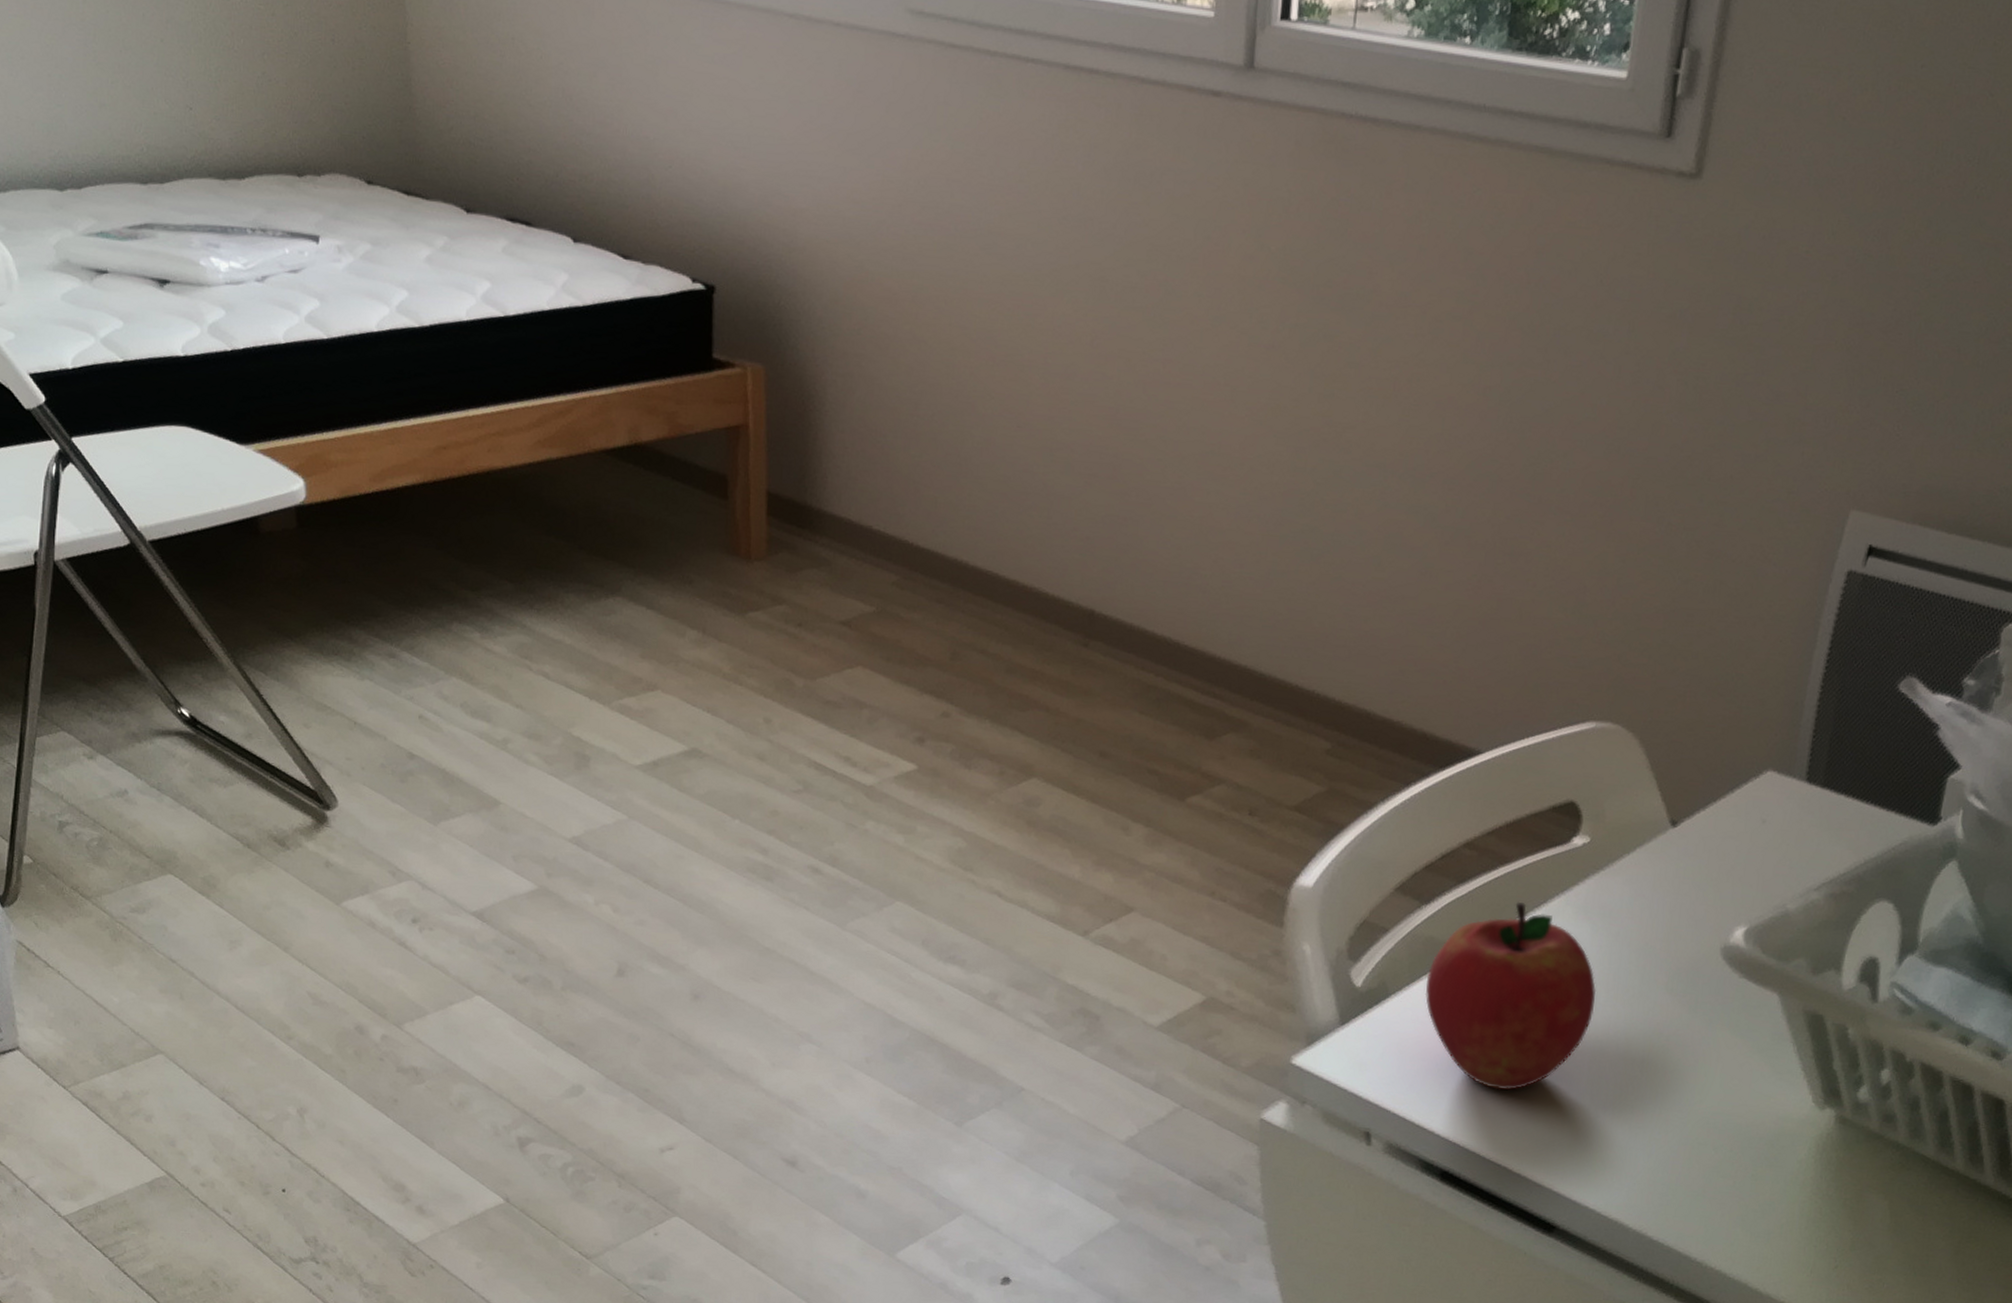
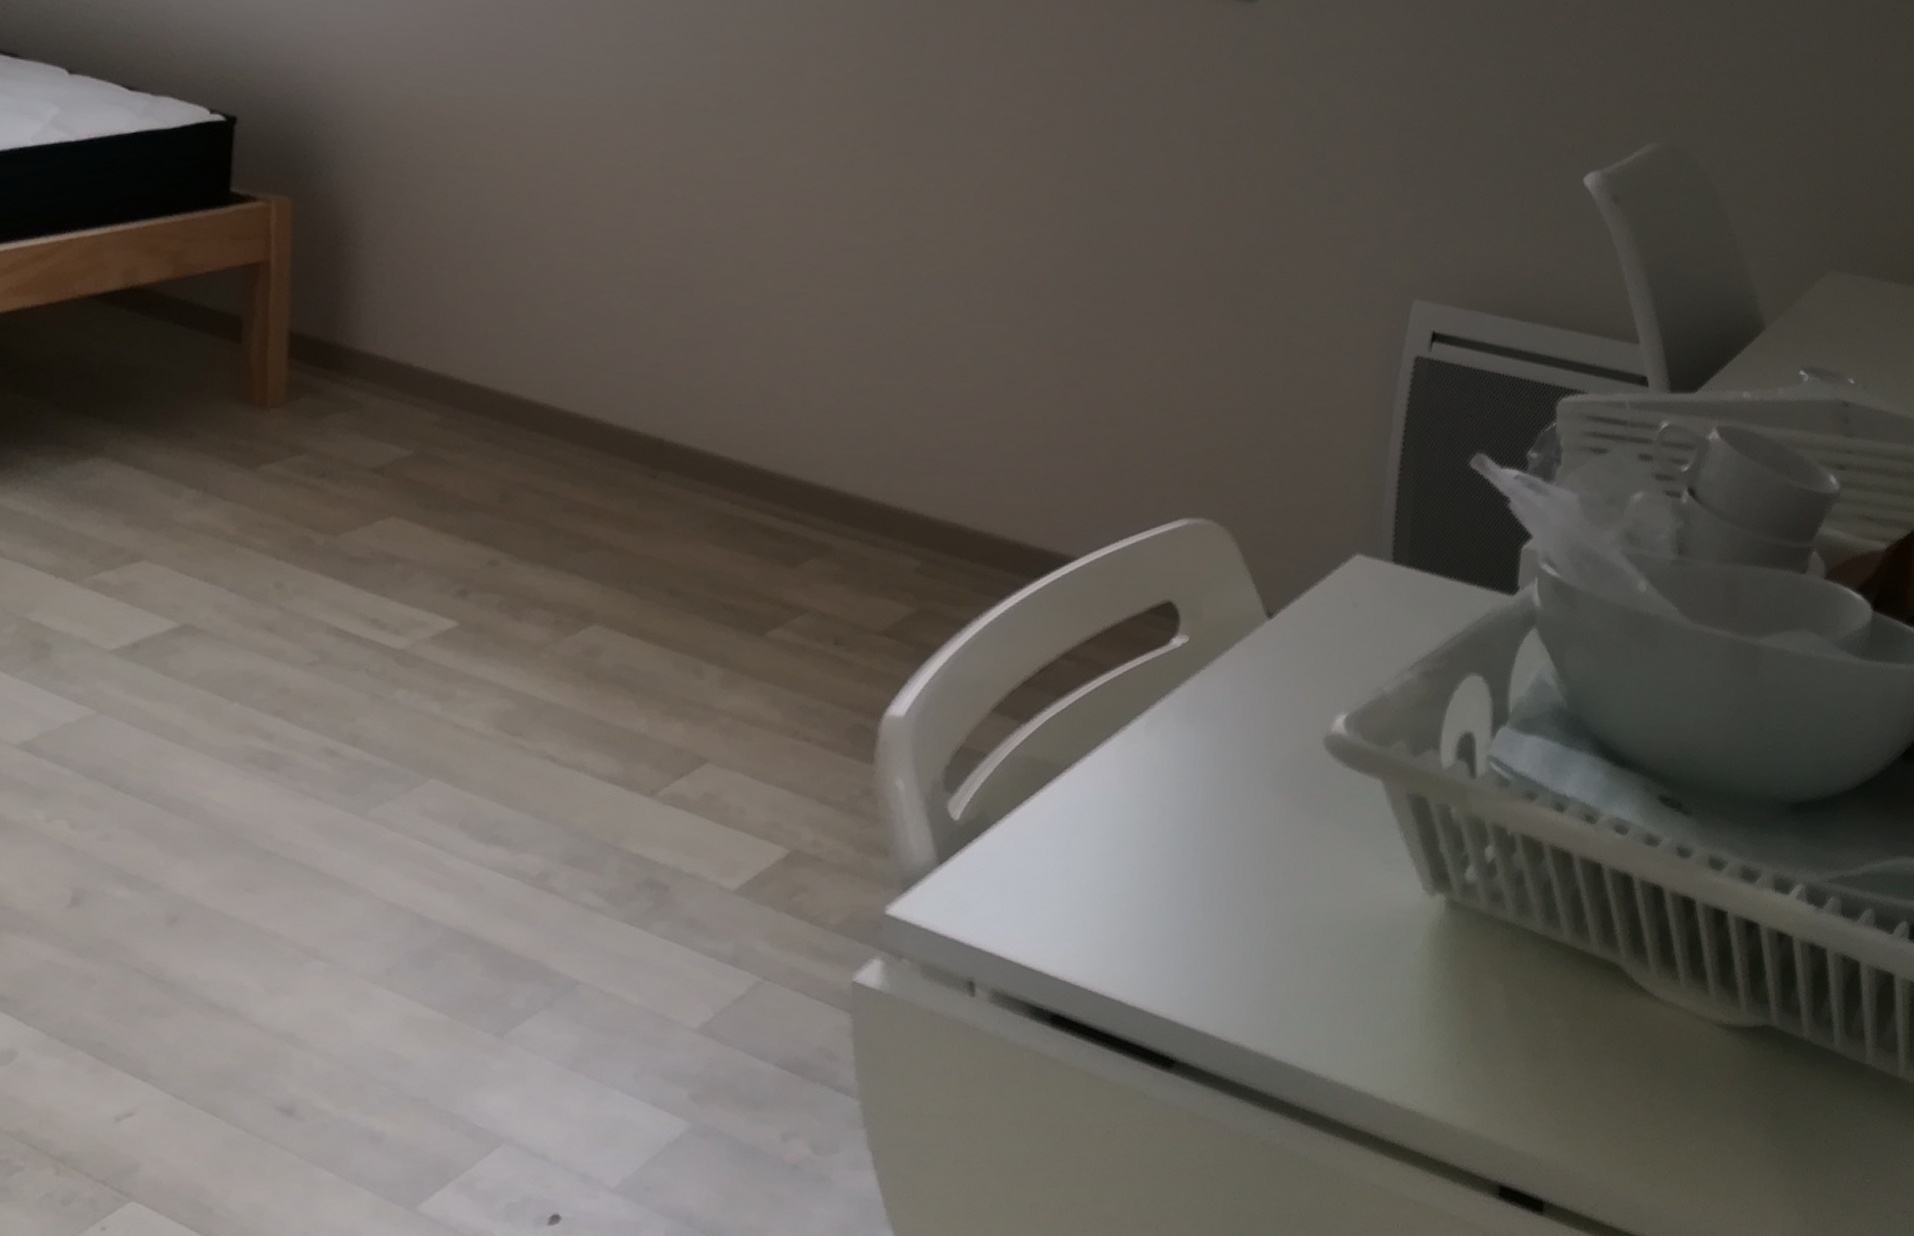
apple: present [1425,901,1597,1090] -> none [1027,710,1204,916]

